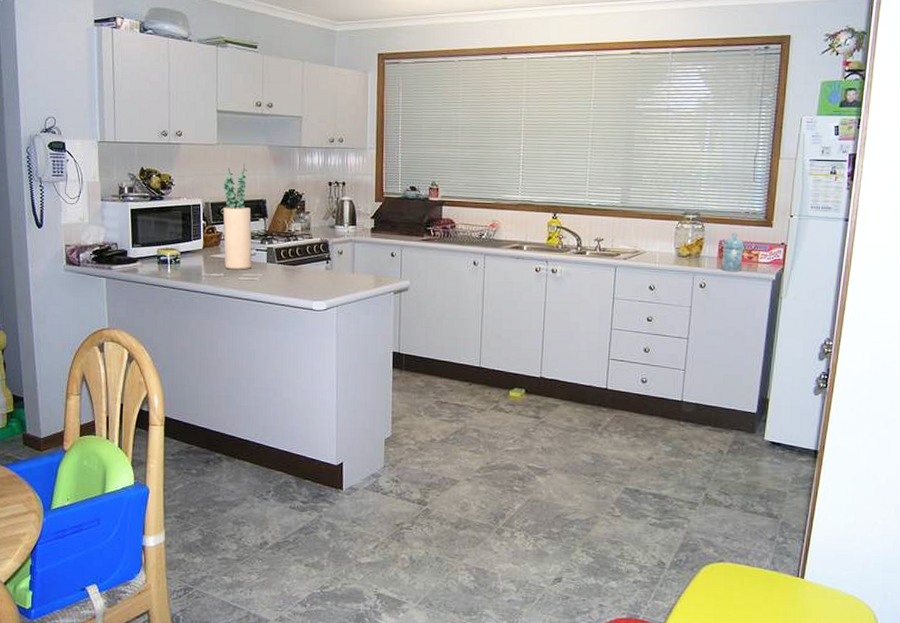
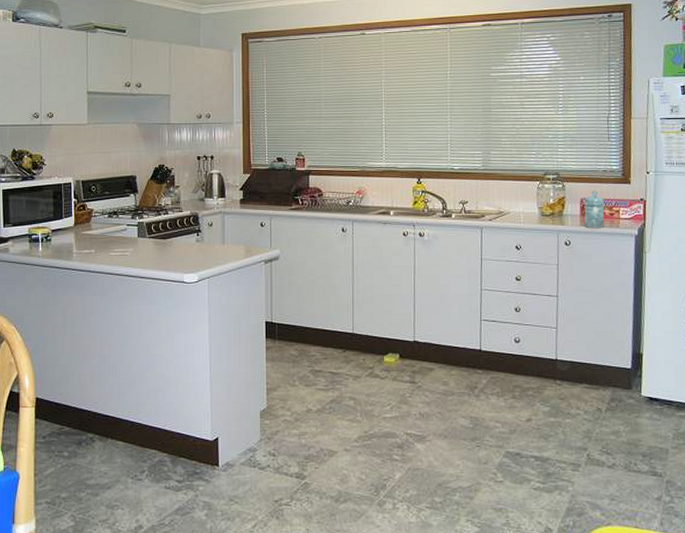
vase: present [222,163,252,270] -> none [93,141,123,246]

